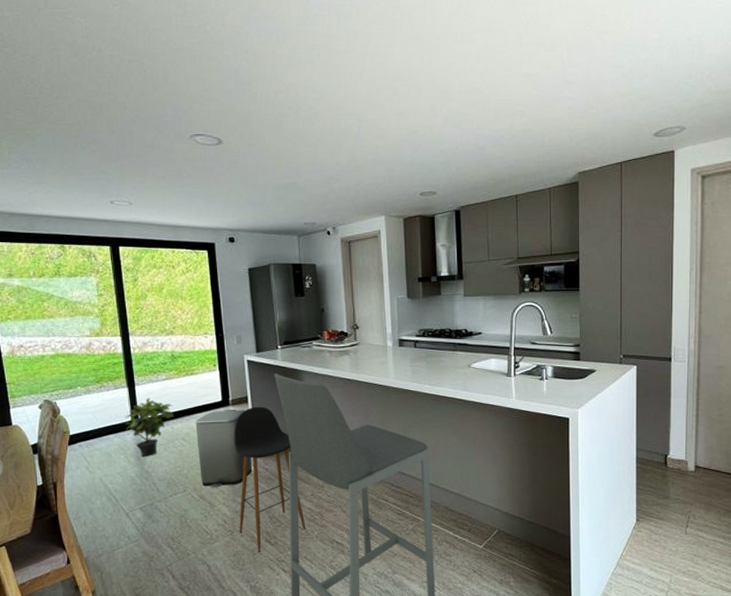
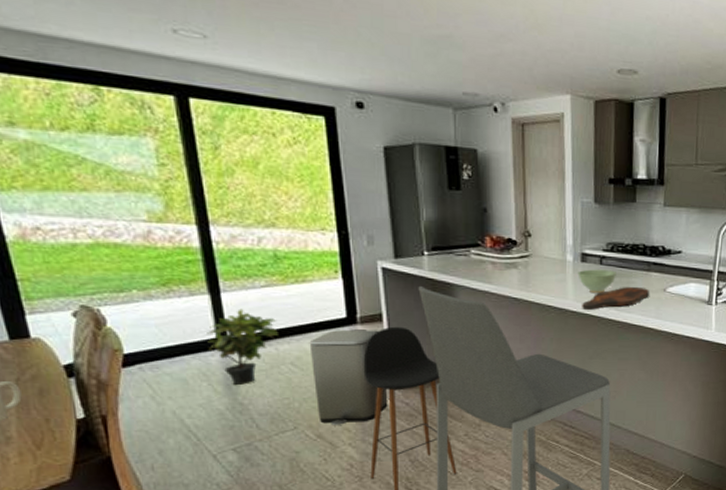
bowl: none [397,352,428,372] -> present [577,269,616,294]
cutting board: none [401,364,457,387] -> present [582,286,650,311]

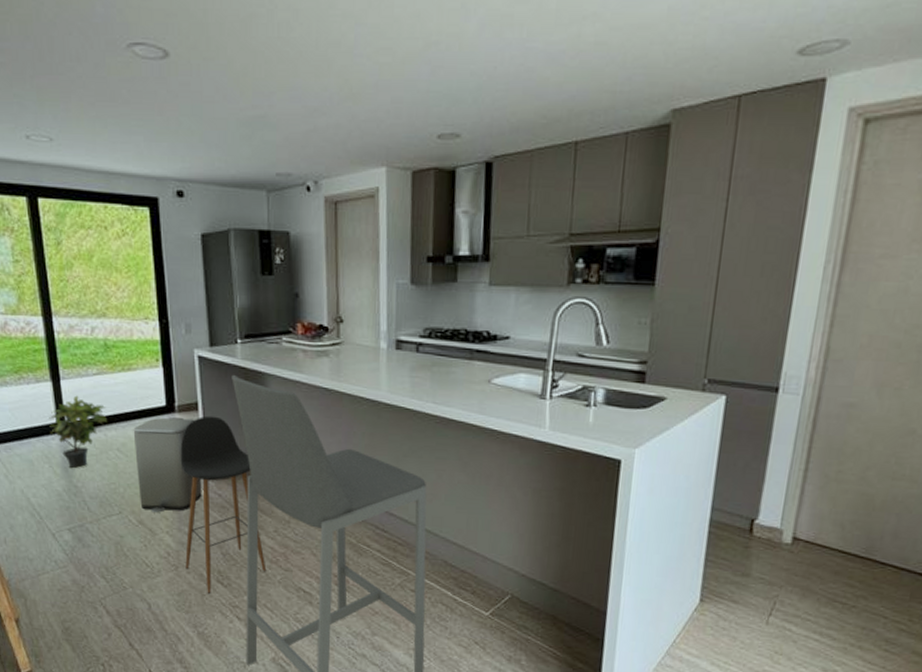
bowl: present [577,269,616,294] -> none [392,357,434,385]
cutting board: present [582,286,650,311] -> none [396,376,473,404]

